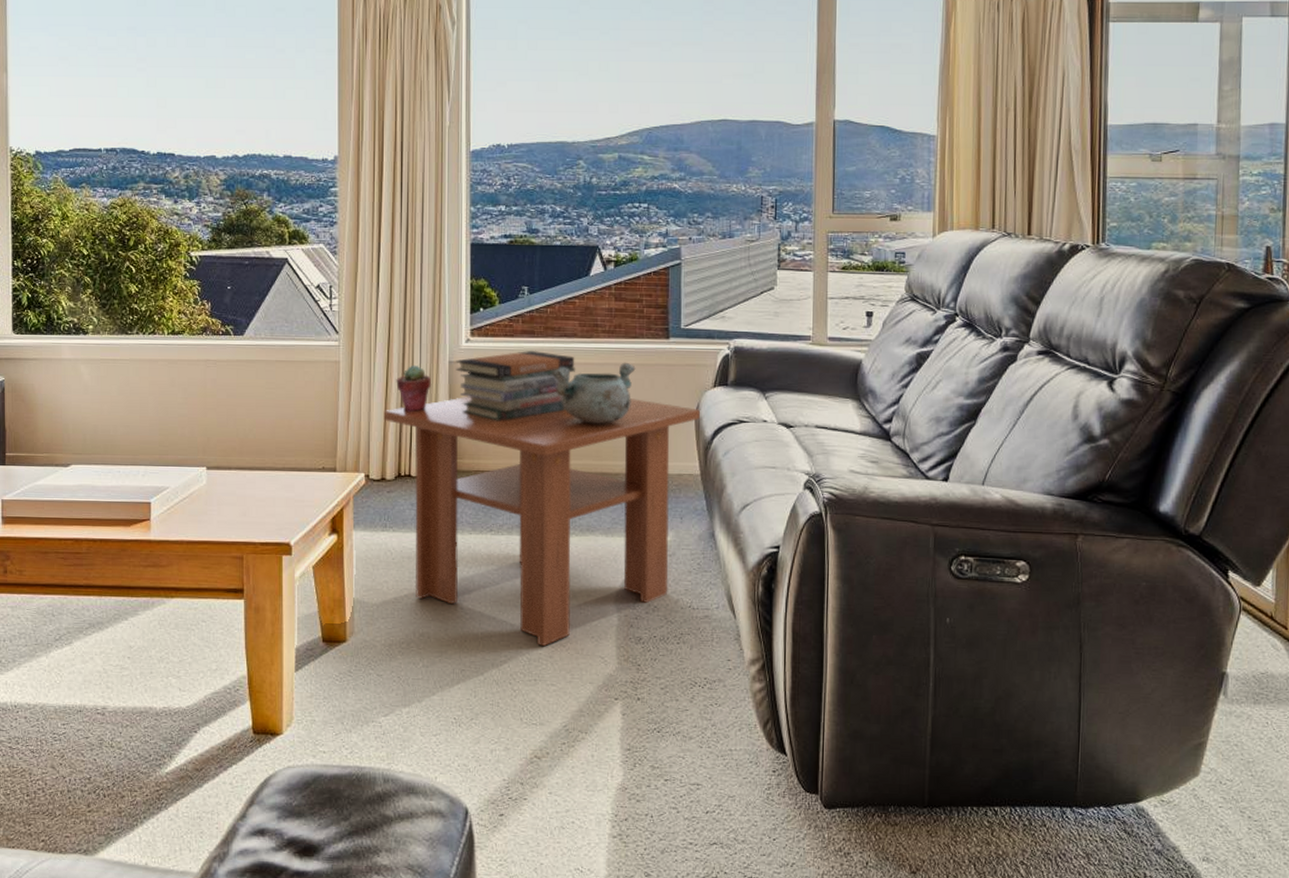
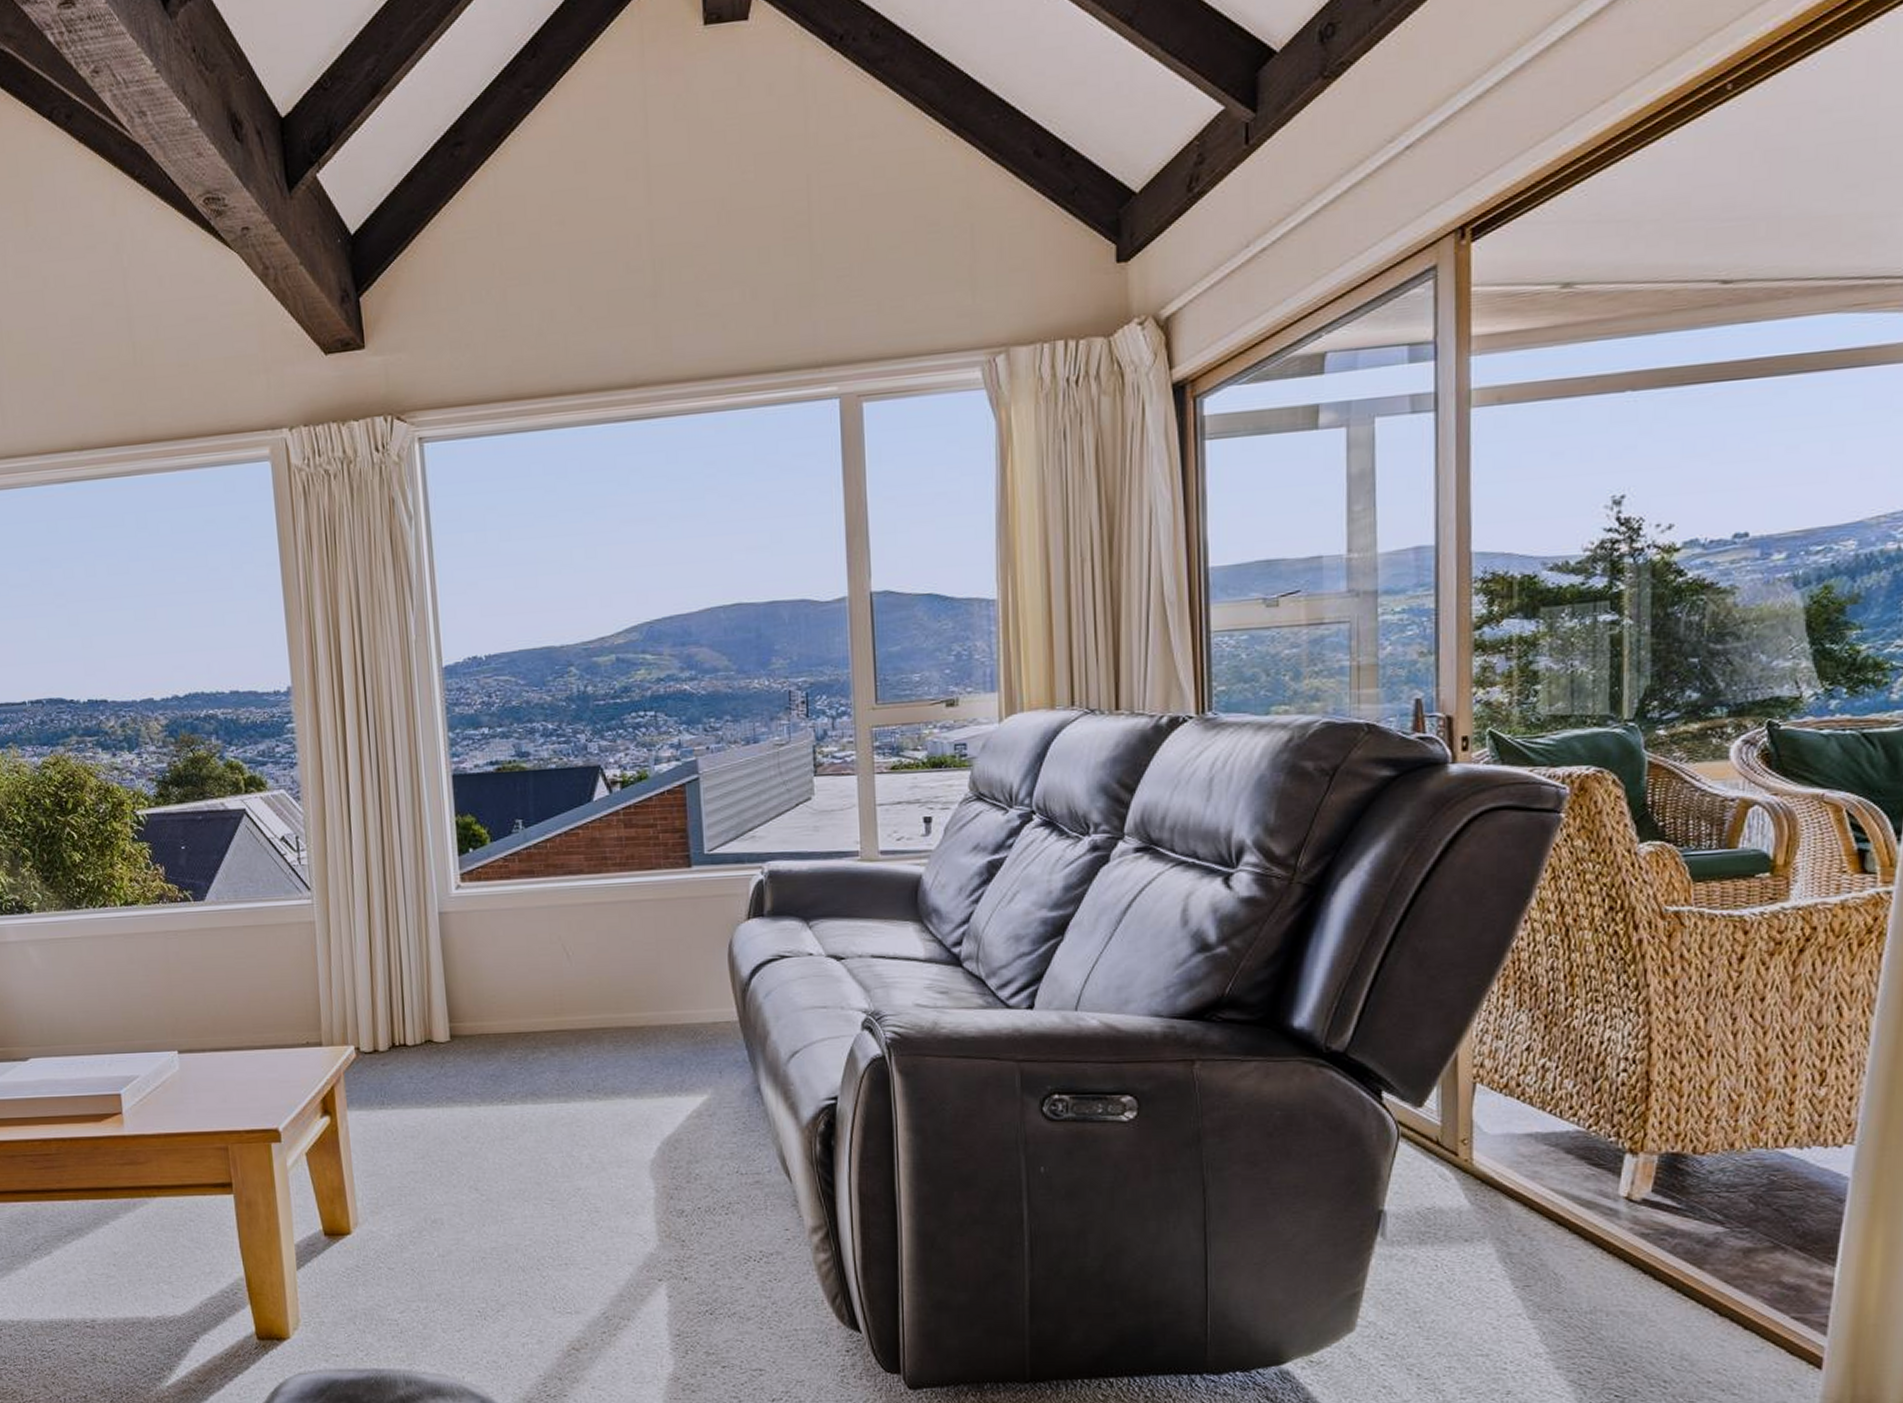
coffee table: present [383,396,700,647] -> none [369,939,734,1227]
potted succulent: present [396,365,431,412] -> none [380,919,420,973]
book stack: present [456,351,576,421] -> none [446,893,586,977]
decorative bowl: present [551,362,636,424] -> none [557,898,655,972]

